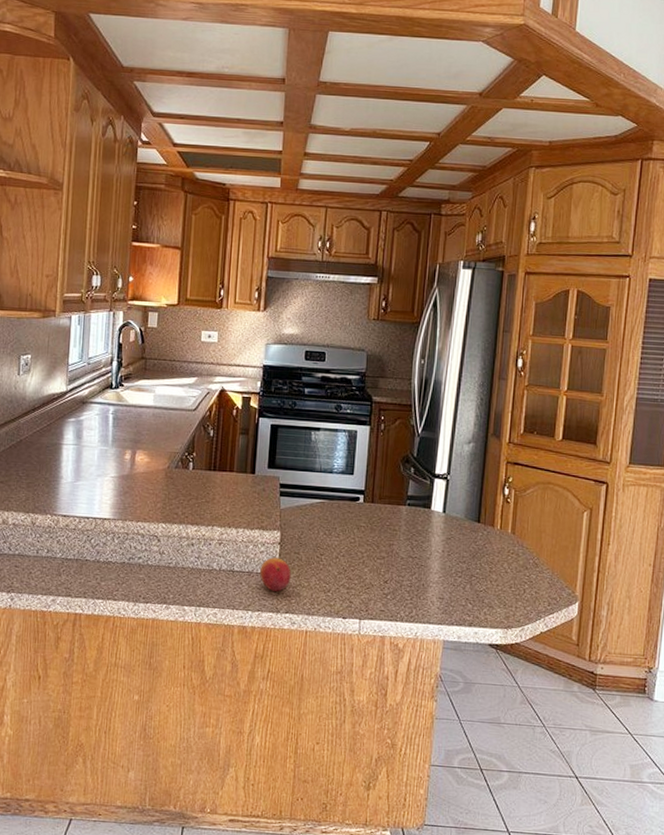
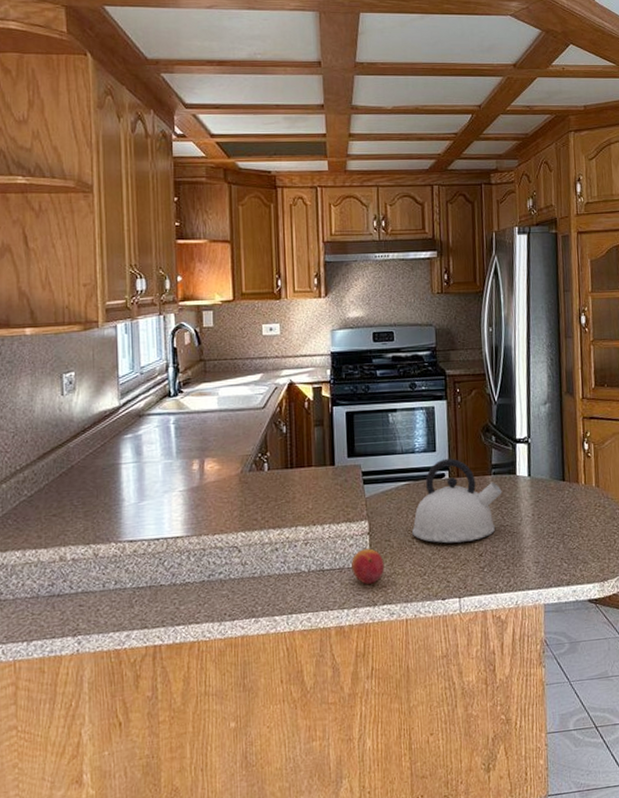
kettle: none [321,483,415,567] -> present [412,458,502,544]

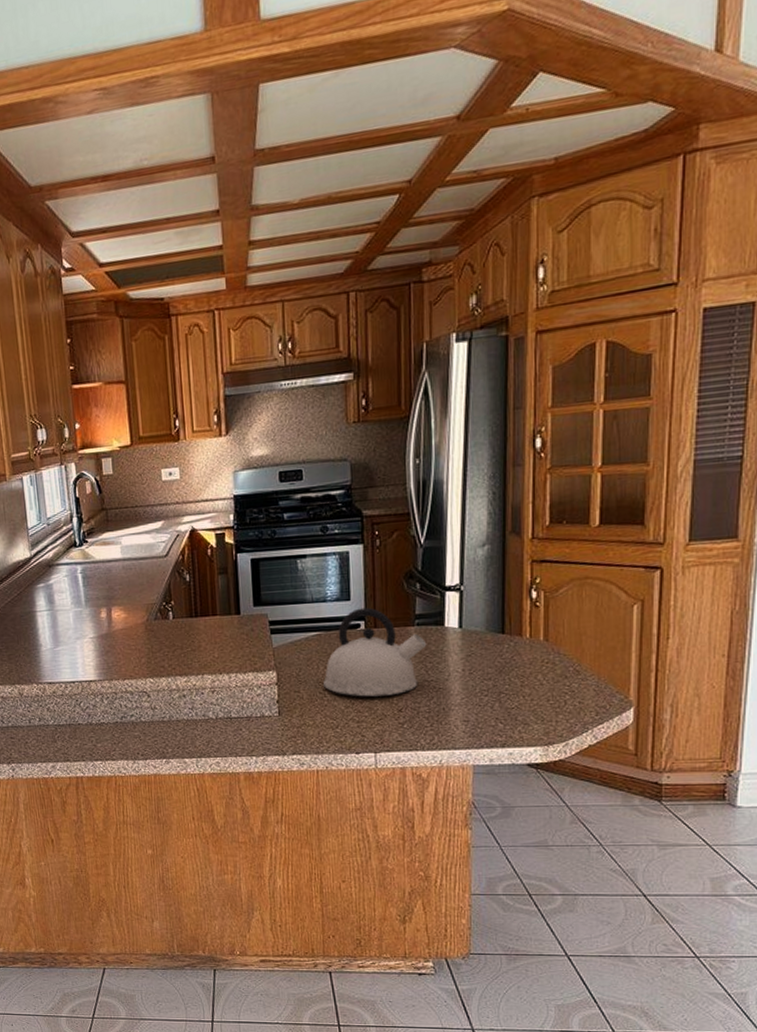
fruit: present [351,548,385,584] -> none [259,699,294,734]

